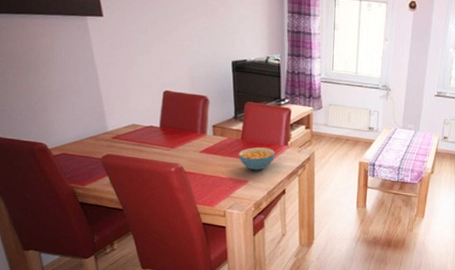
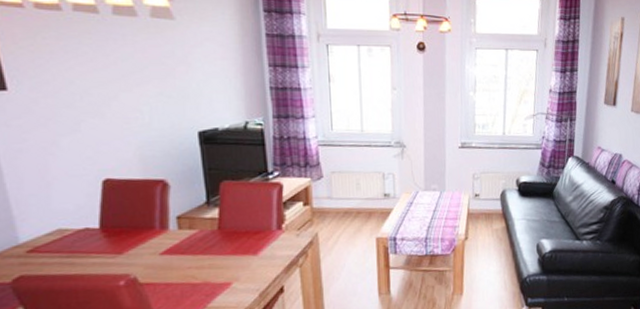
cereal bowl: present [238,147,276,171] -> none [214,236,267,268]

